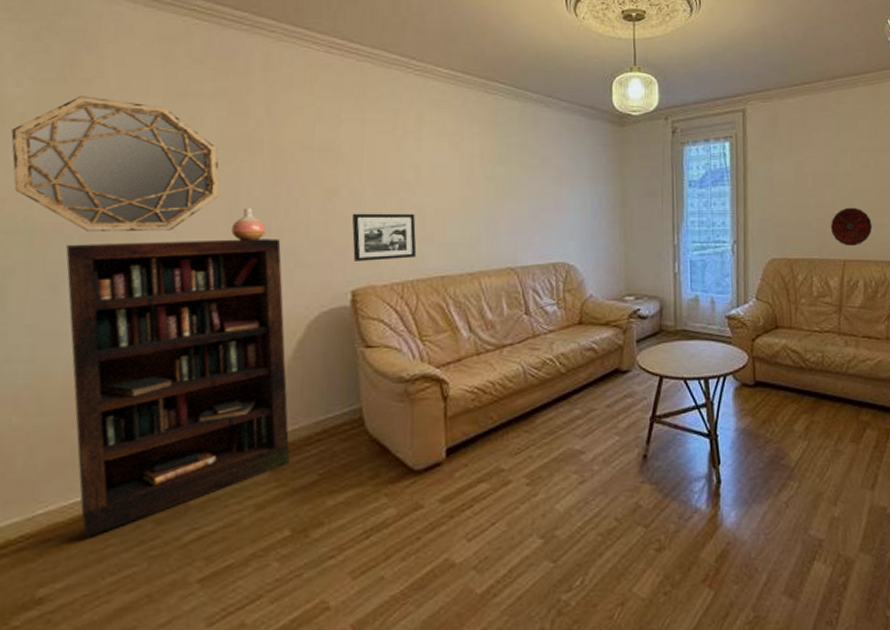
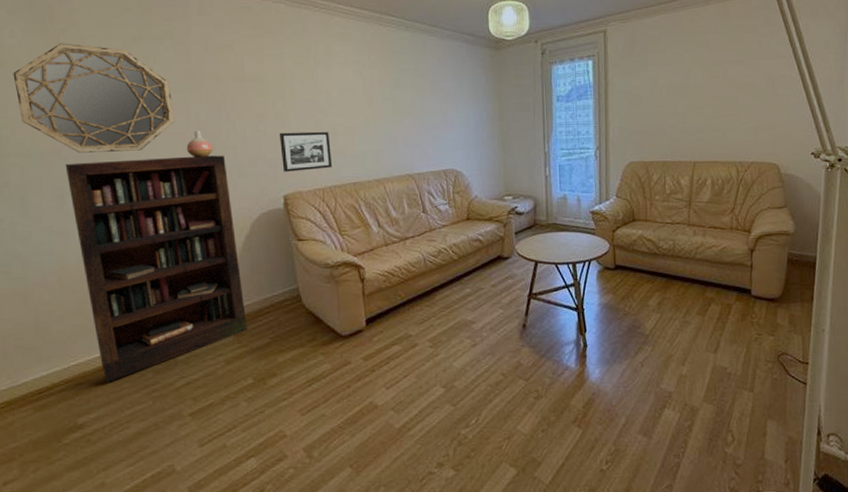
round shield: present [830,207,872,246] -> none [682,115,720,149]

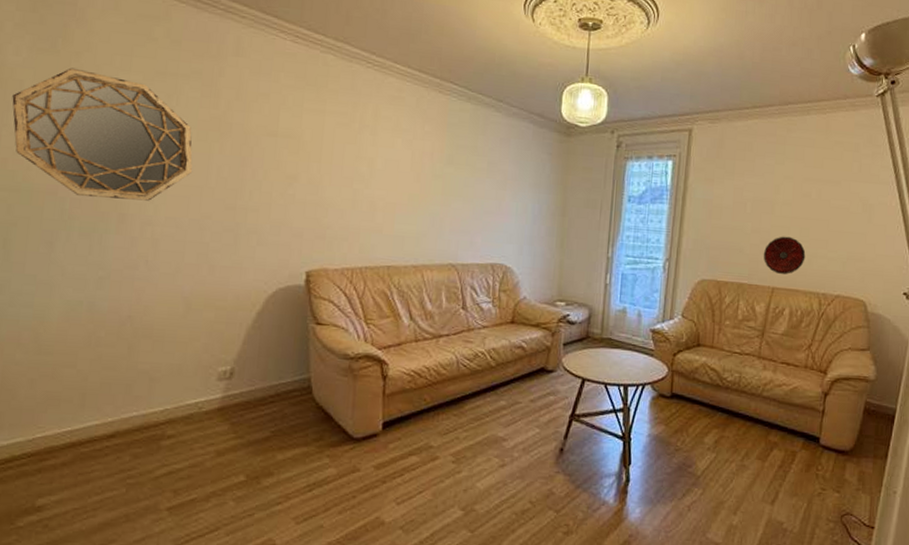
bookcase: present [65,155,247,384] -> none [59,205,247,463]
vase: present [186,130,213,158] -> none [201,186,232,218]
picture frame: present [279,131,333,172] -> none [309,199,367,247]
round shield: none [682,115,720,149] -> present [763,236,806,274]

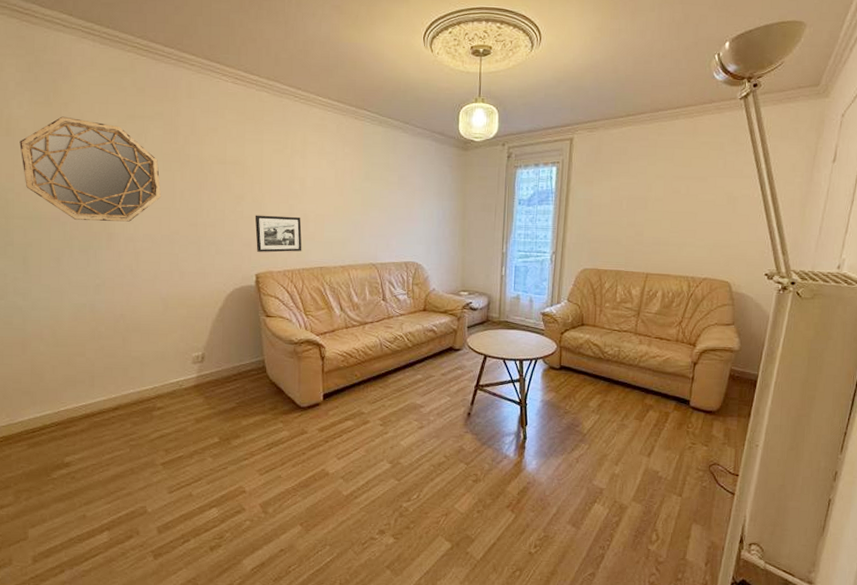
picture frame: none [309,199,367,247] -> present [255,215,302,253]
round shield: present [763,236,806,274] -> none [638,228,676,261]

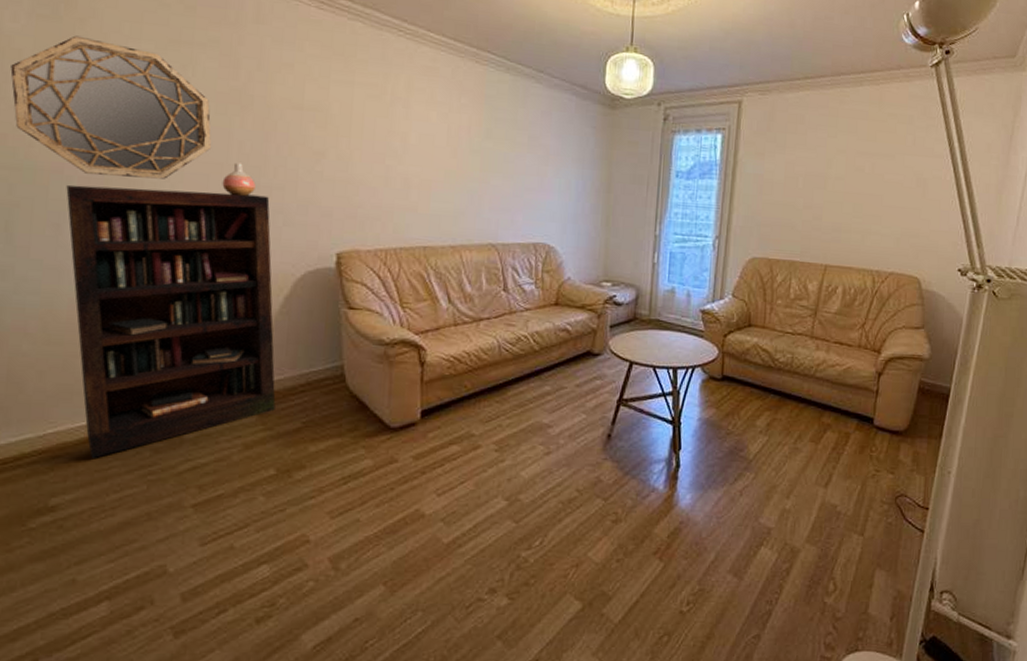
bookcase: none [62,228,216,430] -> present [66,184,276,459]
vase: none [170,207,194,233] -> present [222,162,256,197]
picture frame: present [255,215,302,253] -> none [338,177,401,227]

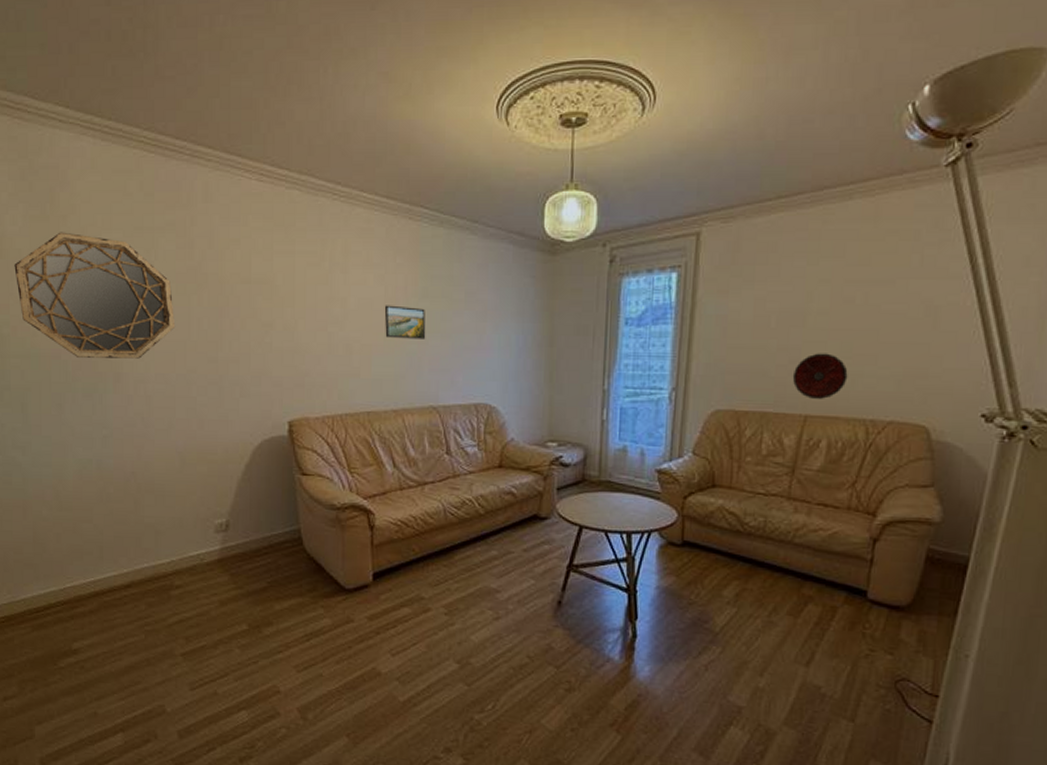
bookcase: present [66,184,276,459] -> none [64,368,244,611]
vase: present [222,162,256,197] -> none [186,339,214,371]
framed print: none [446,143,488,178] -> present [384,305,426,339]
round shield: none [815,212,859,251] -> present [792,353,848,399]

